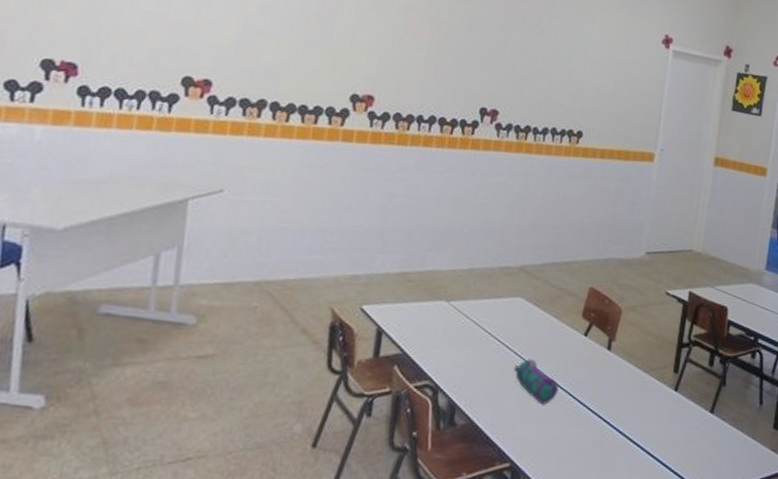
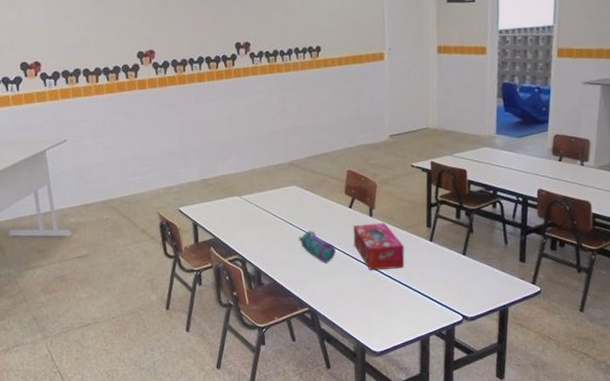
tissue box: none [582,358,643,422] -> present [353,223,405,270]

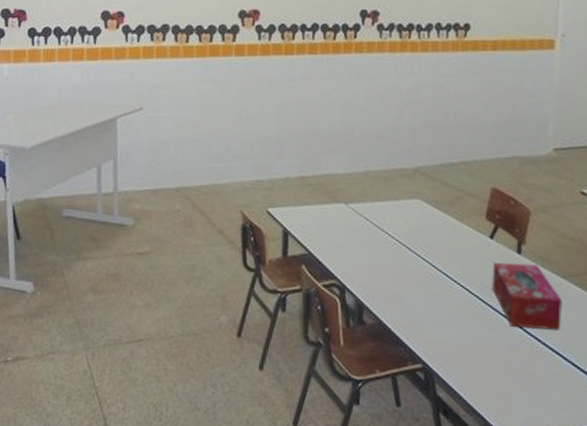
pencil case: present [299,231,336,263] -> none [418,261,466,308]

